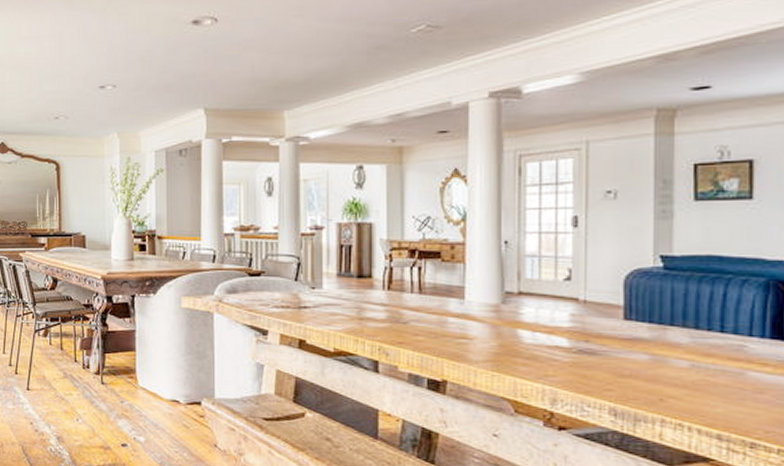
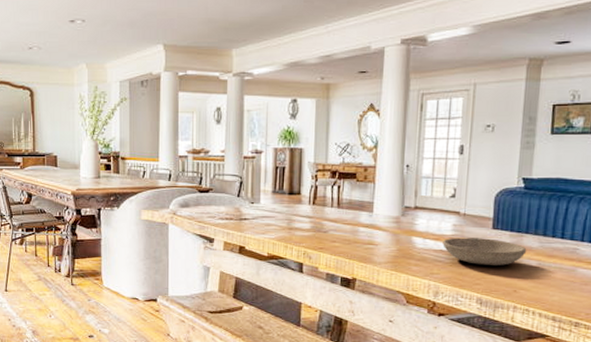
bowl: none [558,330,674,367] -> present [442,237,527,266]

